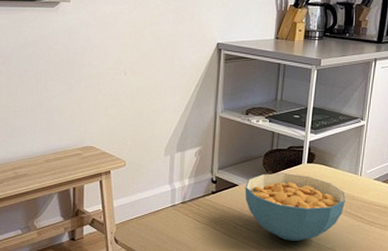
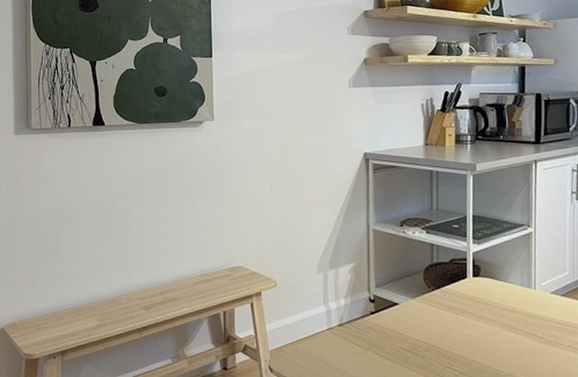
cereal bowl: present [245,173,345,242] -> none [406,289,521,368]

